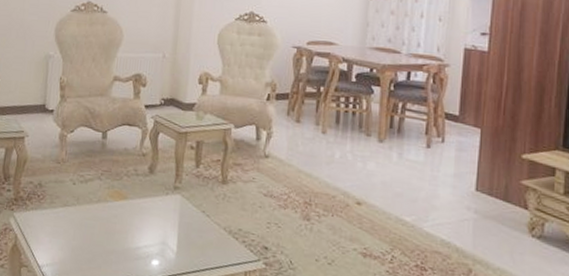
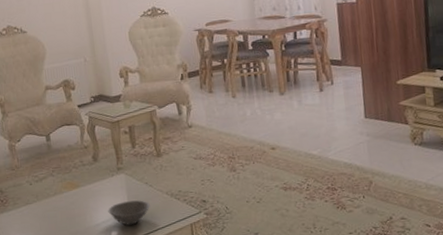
bowl: none [153,227,203,258] -> present [108,200,150,226]

